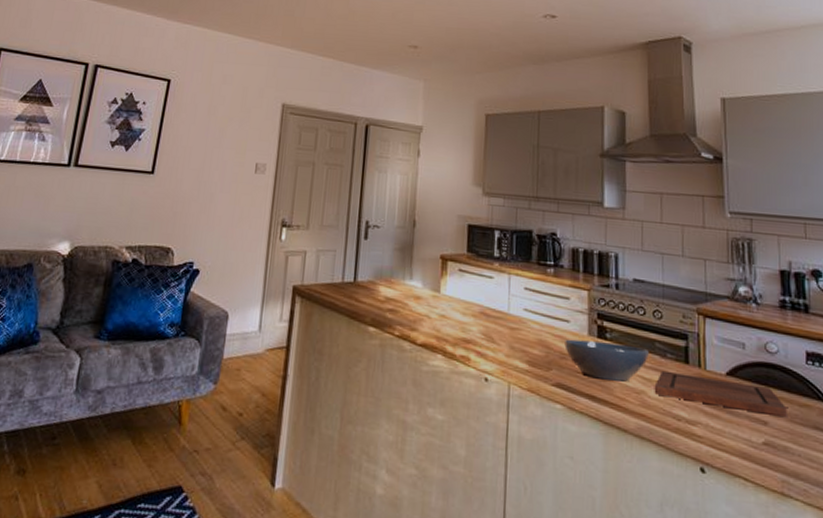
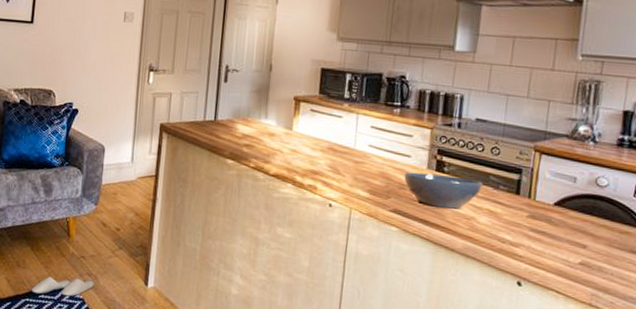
slippers: none [128,478,209,505] -> present [31,276,94,297]
cutting board: present [654,370,789,418] -> none [483,200,609,243]

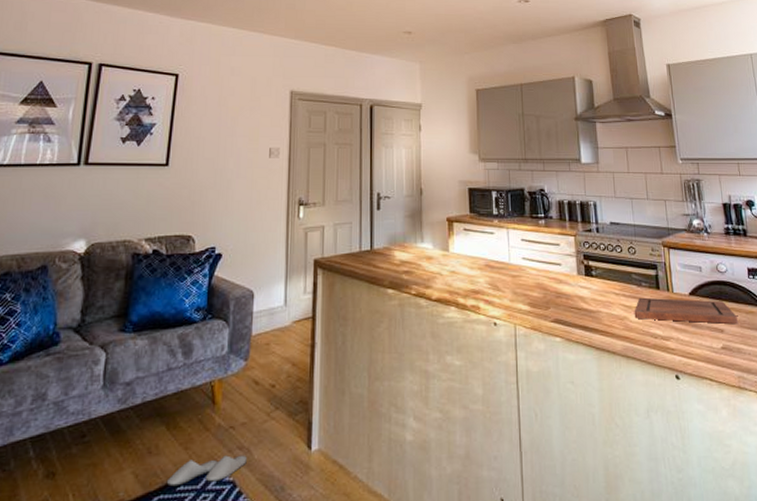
bowl: present [404,172,483,209] -> none [559,279,628,311]
cutting board: none [483,200,609,243] -> present [634,297,739,325]

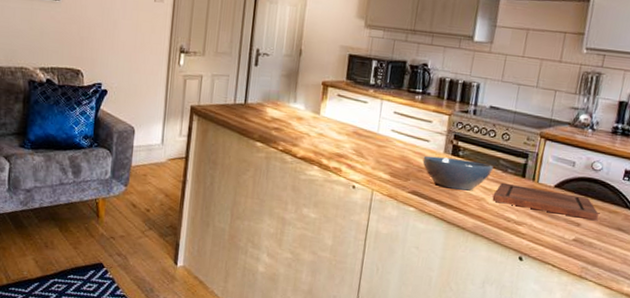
slippers: present [166,455,247,487] -> none [60,257,124,277]
bowl: none [559,279,628,311] -> present [422,156,493,191]

